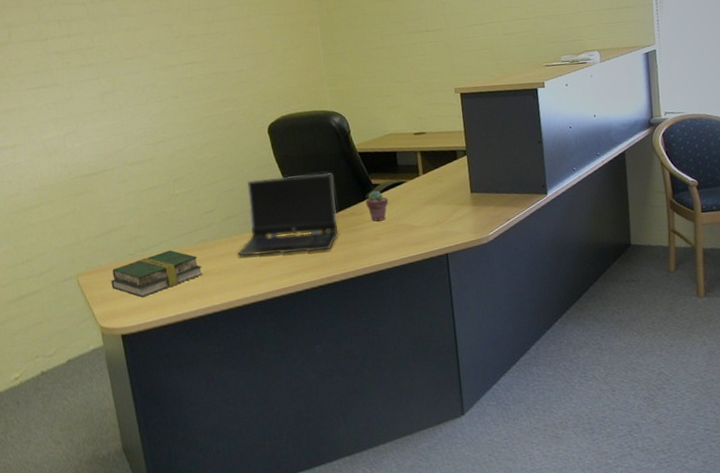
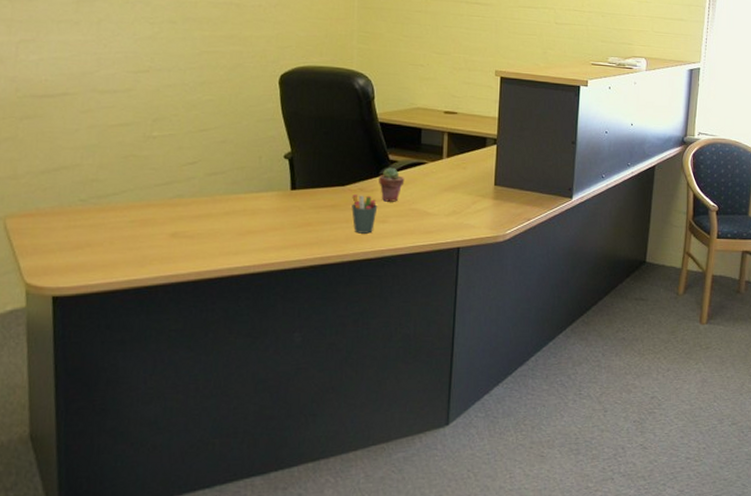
book: present [111,250,203,298] -> none [49,201,172,255]
laptop computer: present [237,172,339,256] -> none [218,134,347,227]
pen holder: none [345,218,369,253] -> present [351,195,378,234]

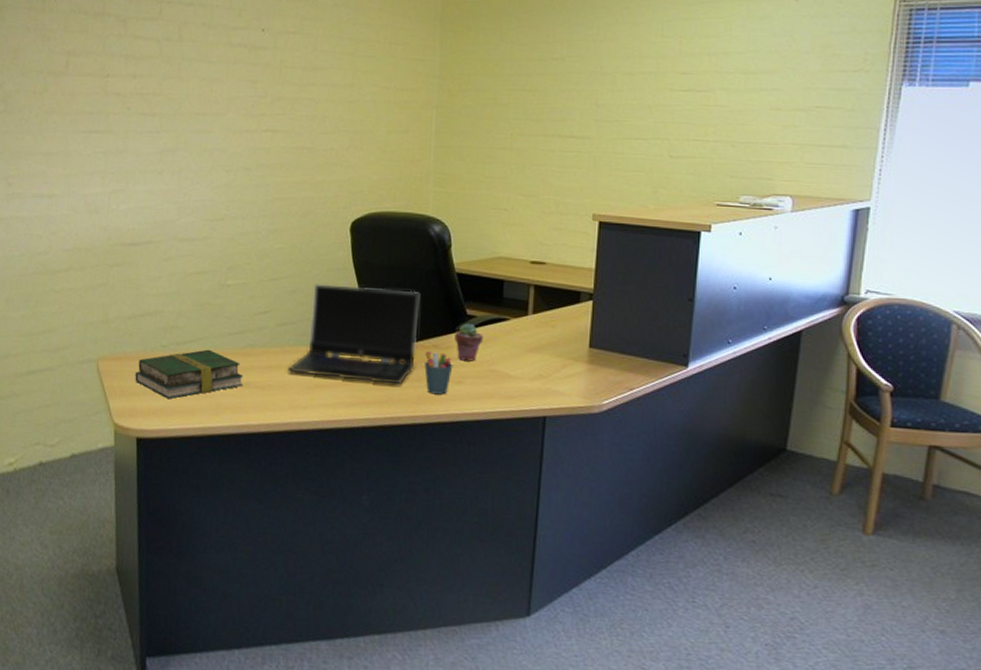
book: none [49,201,172,255] -> present [135,349,244,400]
laptop computer: none [218,134,347,227] -> present [288,284,420,385]

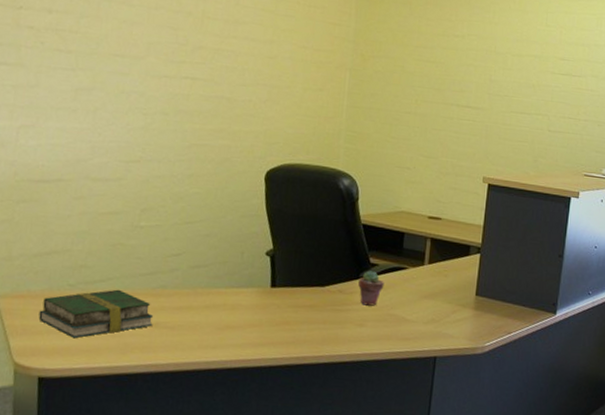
laptop computer: present [288,284,420,385] -> none [198,229,328,327]
pen holder: present [424,351,453,395] -> none [329,296,356,336]

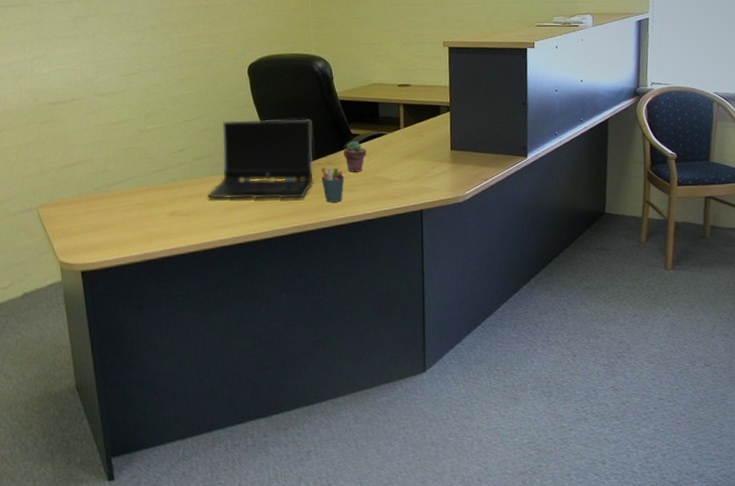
book: present [38,289,154,339] -> none [73,187,170,235]
laptop computer: none [198,229,328,327] -> present [207,118,313,199]
pen holder: none [329,296,356,336] -> present [321,167,345,203]

